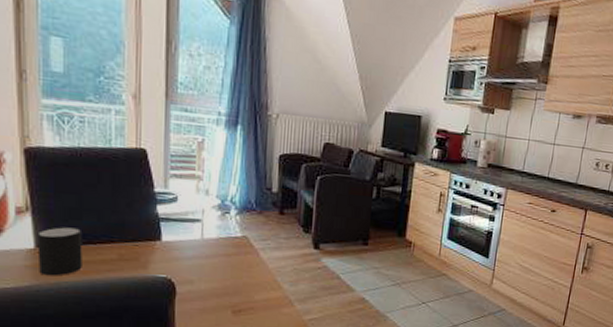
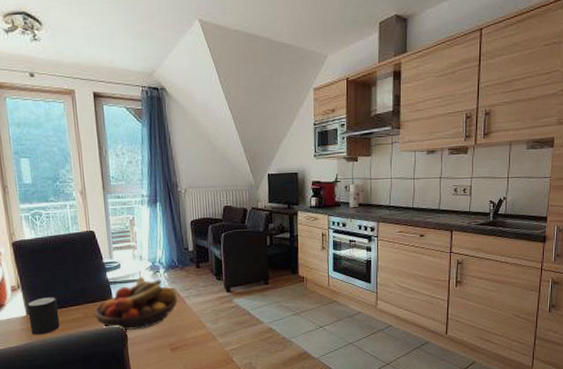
fruit bowl: none [133,216,250,283] -> present [94,277,178,330]

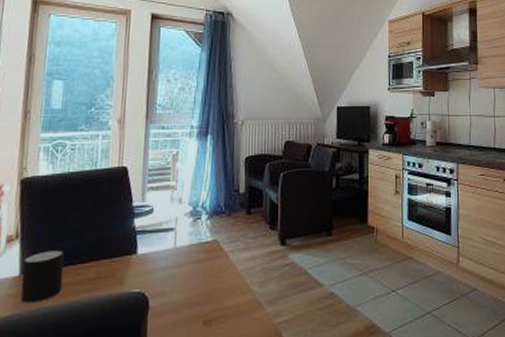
fruit bowl: present [94,277,178,330] -> none [110,224,220,296]

